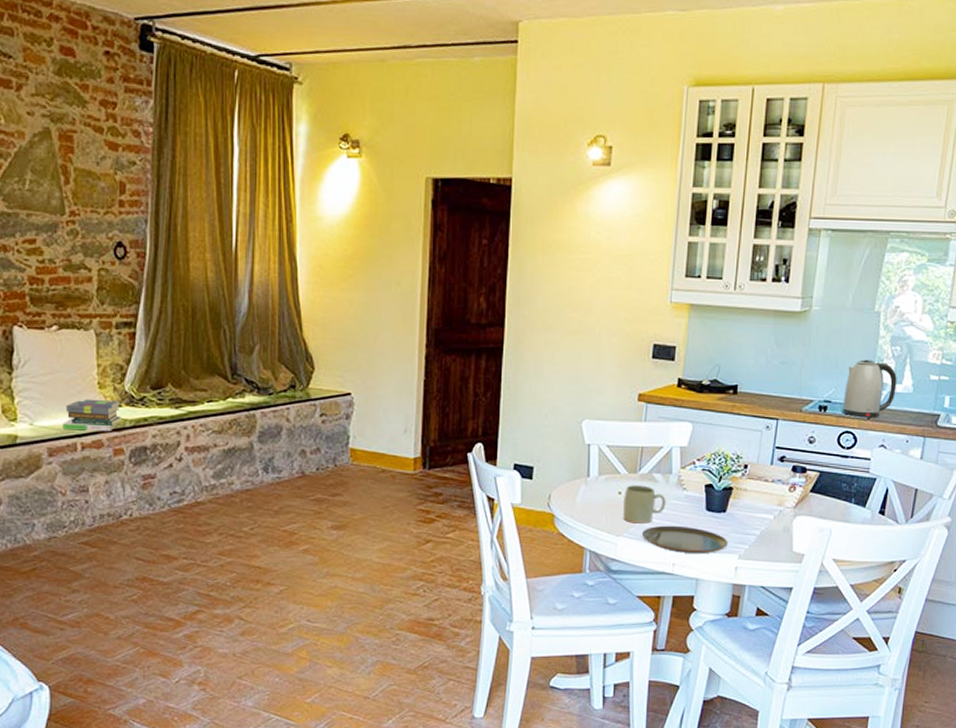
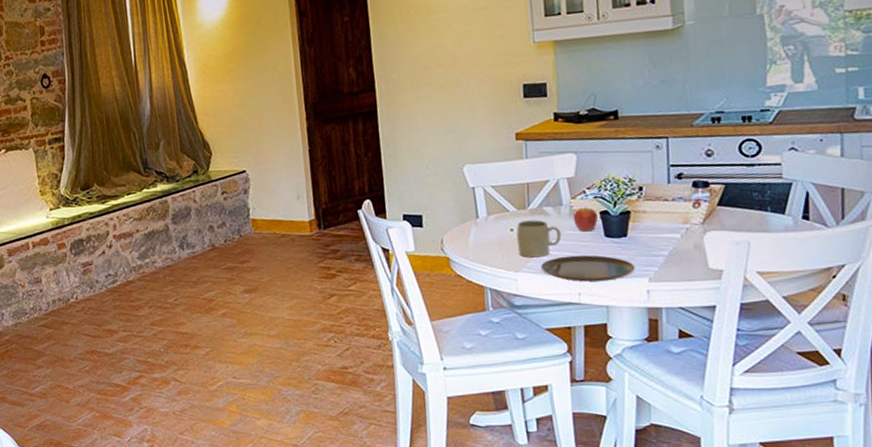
books: present [62,399,122,431] -> none [16,203,62,233]
fruit: none [679,478,703,503] -> present [573,207,599,232]
kettle: present [842,359,897,418] -> none [737,63,798,124]

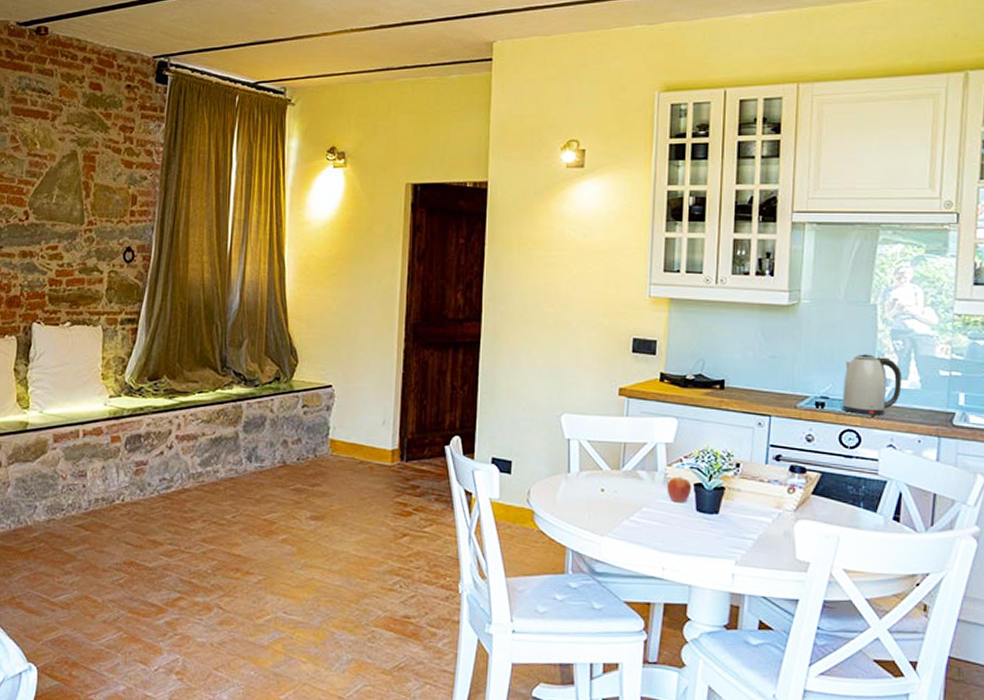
mug: present [516,219,562,258] -> none [607,482,652,523]
plate: present [541,255,635,282] -> none [628,526,723,559]
kettle: none [737,63,798,124] -> present [842,354,902,416]

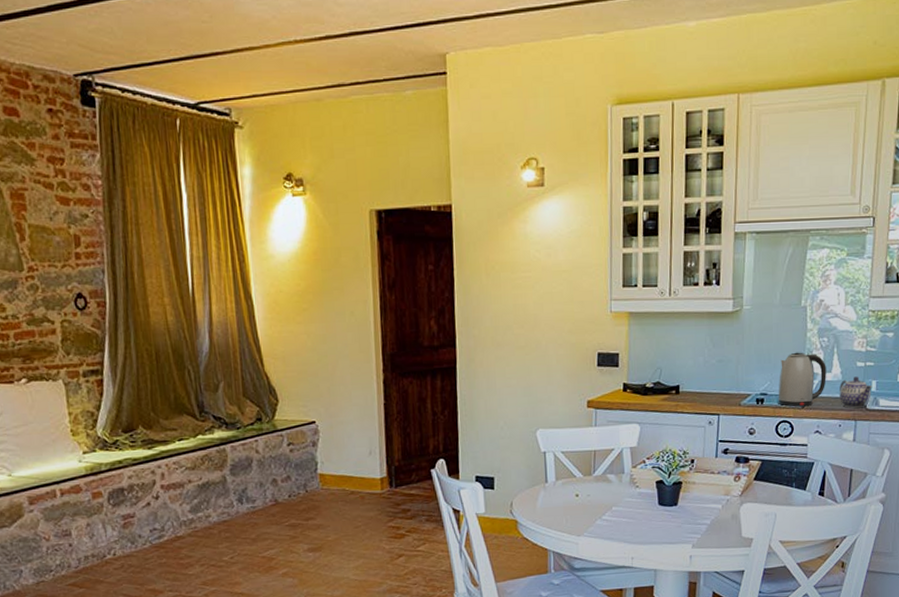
fruit: present [666,476,692,503] -> none [632,476,654,500]
teapot: none [917,387,960,424] -> present [839,376,873,409]

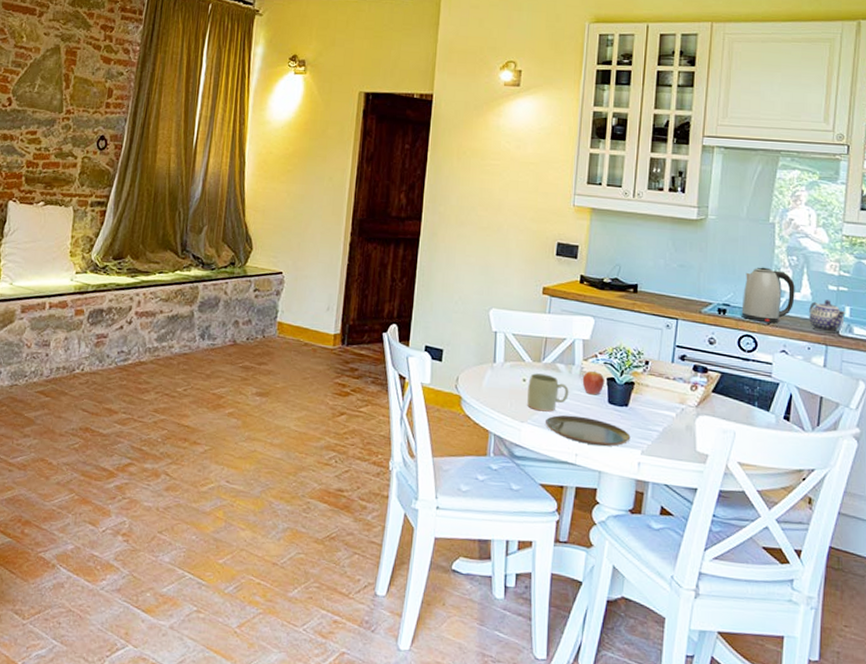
mug: none [581,486,621,523] -> present [527,373,569,412]
plate: none [601,521,682,547] -> present [546,415,631,447]
fruit: none [632,476,654,500] -> present [582,370,605,395]

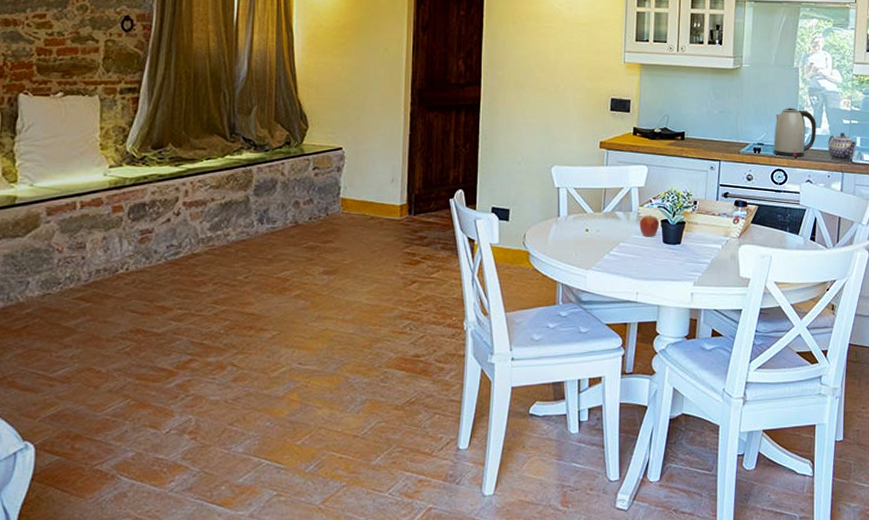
mug: present [527,373,569,412] -> none [591,223,628,257]
plate: present [546,415,631,447] -> none [608,257,684,283]

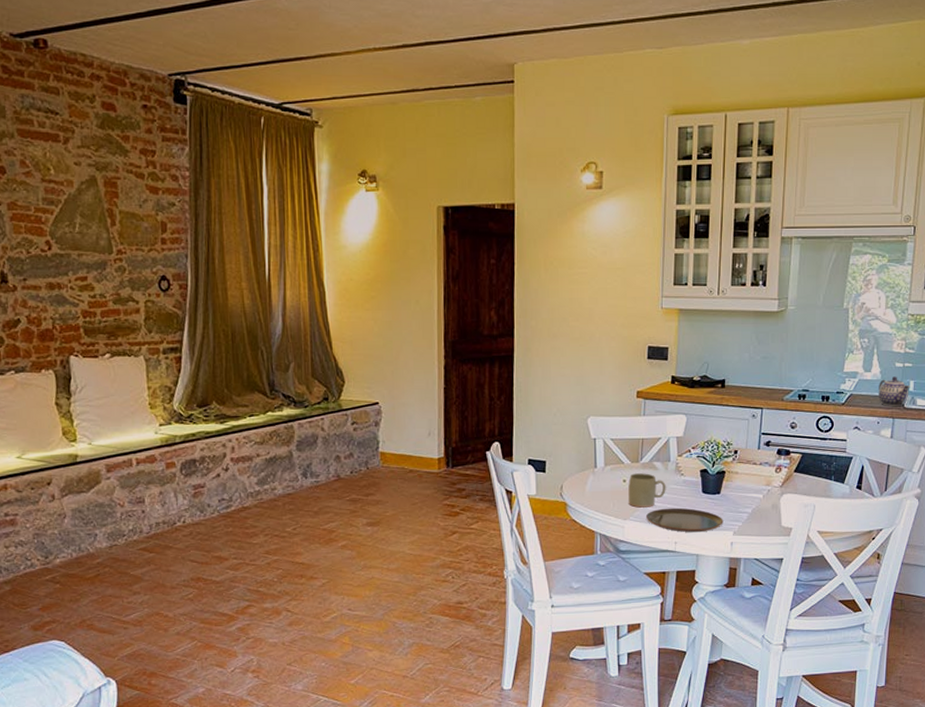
mug: none [591,223,628,257] -> present [628,473,666,508]
plate: none [608,257,684,283] -> present [646,507,723,533]
fruit: present [639,215,660,237] -> none [678,465,699,487]
kettle: present [773,108,816,157] -> none [819,351,866,404]

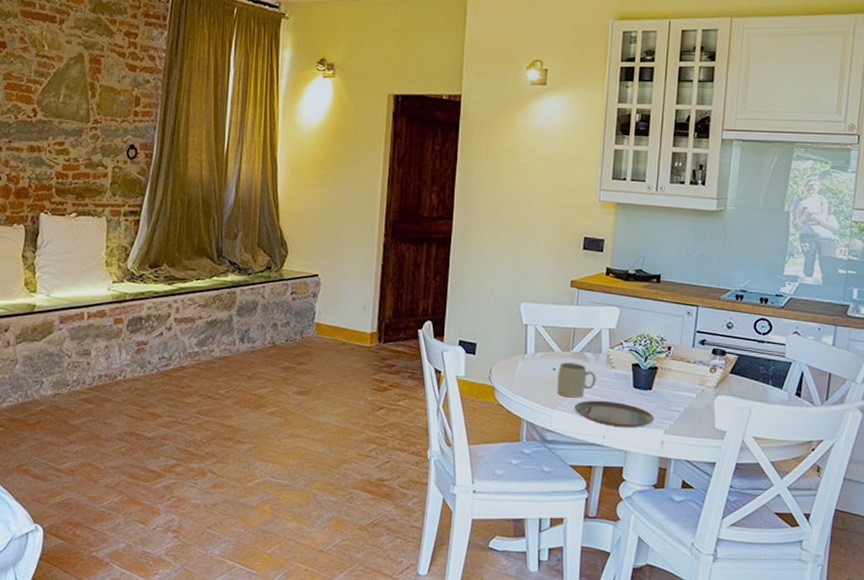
teapot: present [877,376,910,407] -> none [819,283,854,314]

